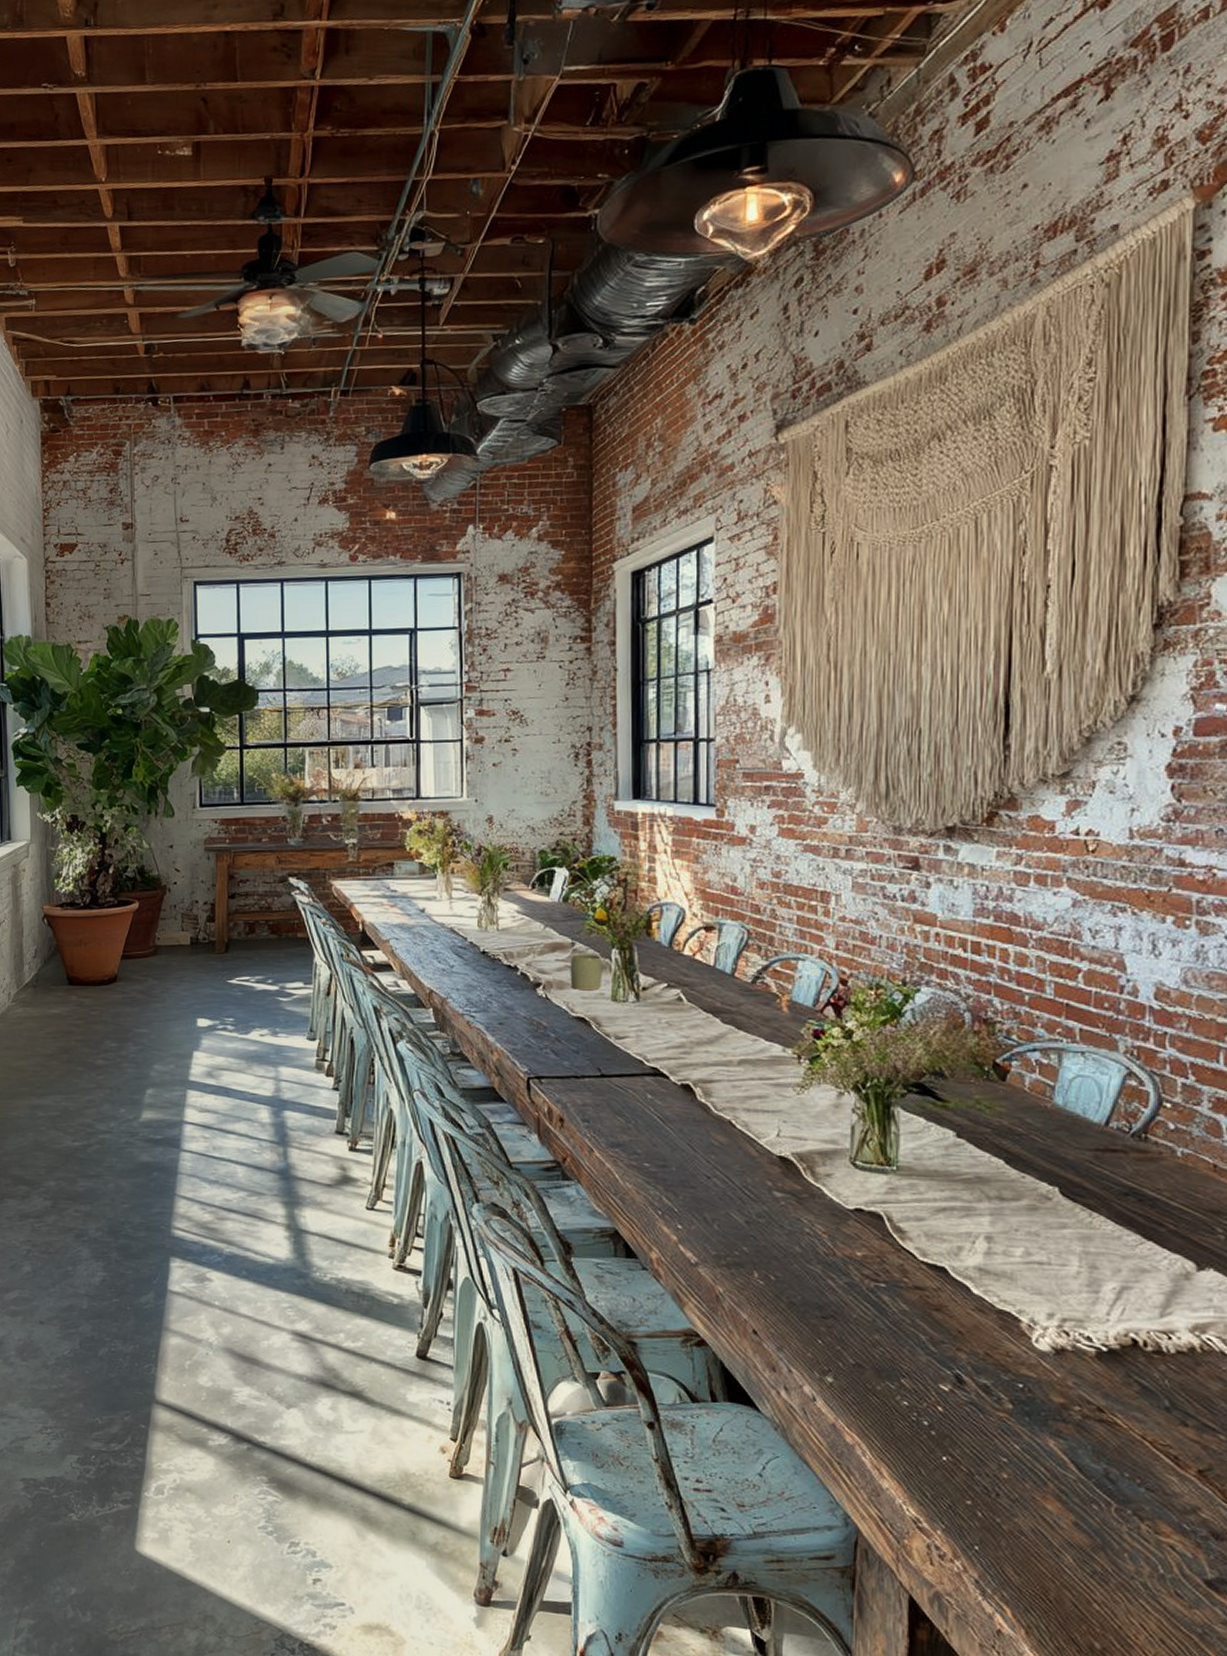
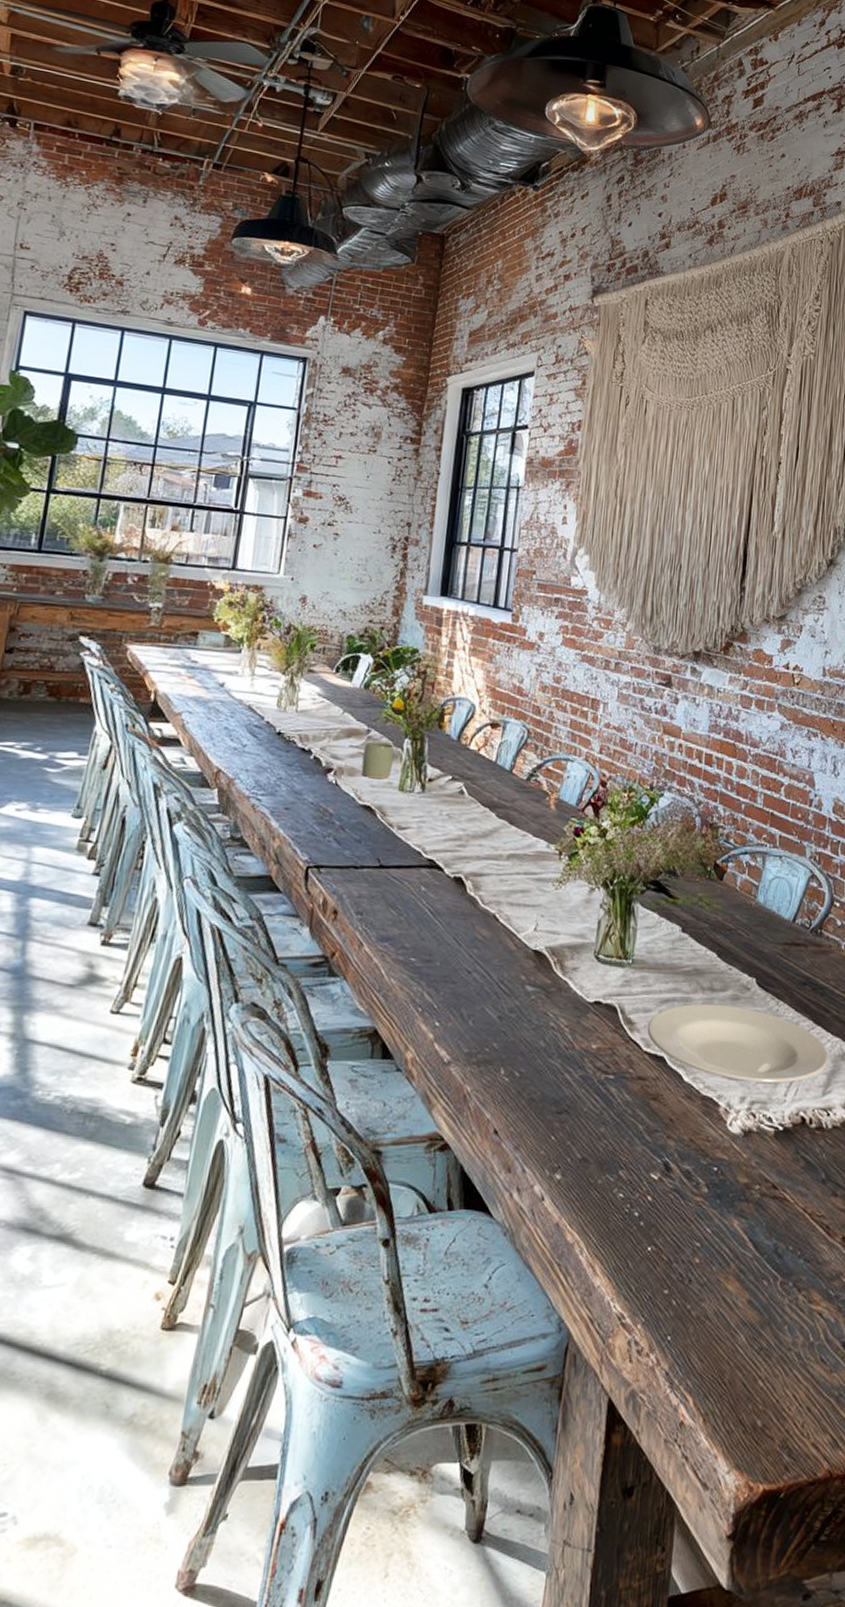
plate: none [921,1213,1166,1302] -> present [647,1003,829,1083]

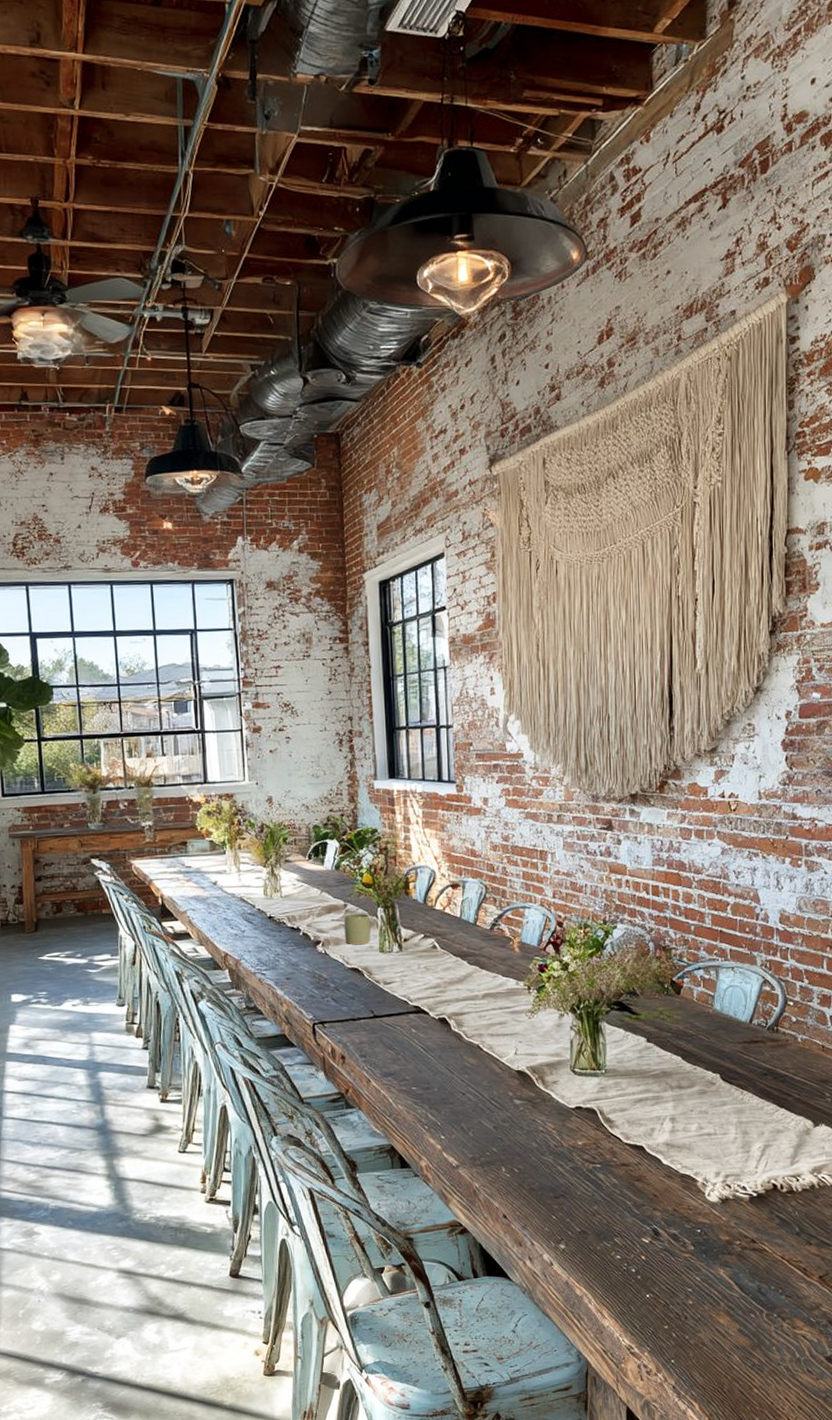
plate: present [647,1003,829,1083] -> none [625,1098,794,1160]

